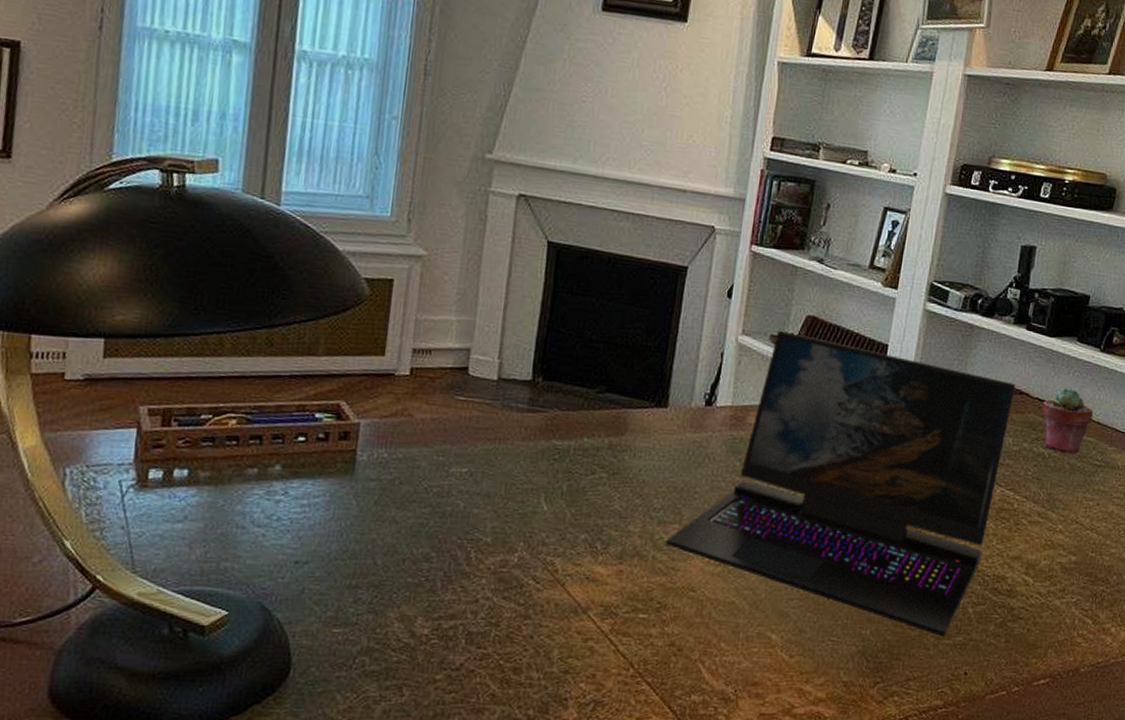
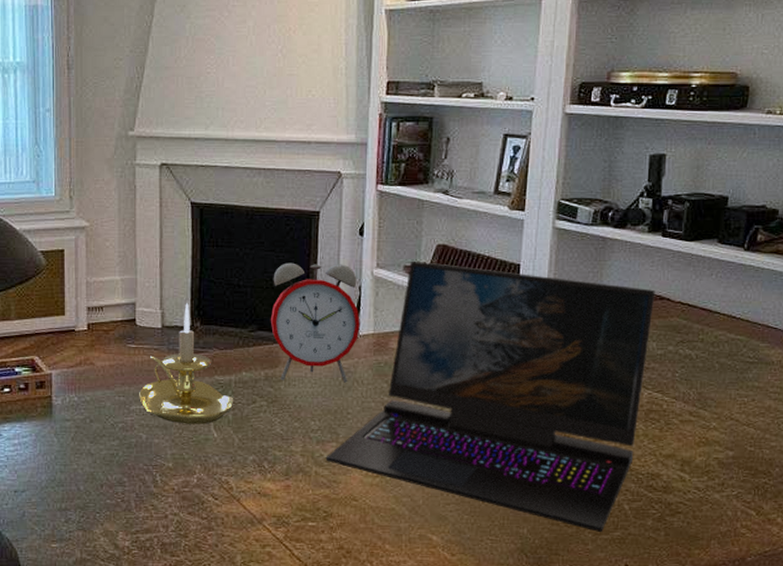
candle holder: none [461,354,572,495] -> present [139,303,234,424]
alarm clock: none [621,319,720,458] -> present [270,262,360,383]
potted succulent: present [1042,387,1093,454] -> none [685,288,741,354]

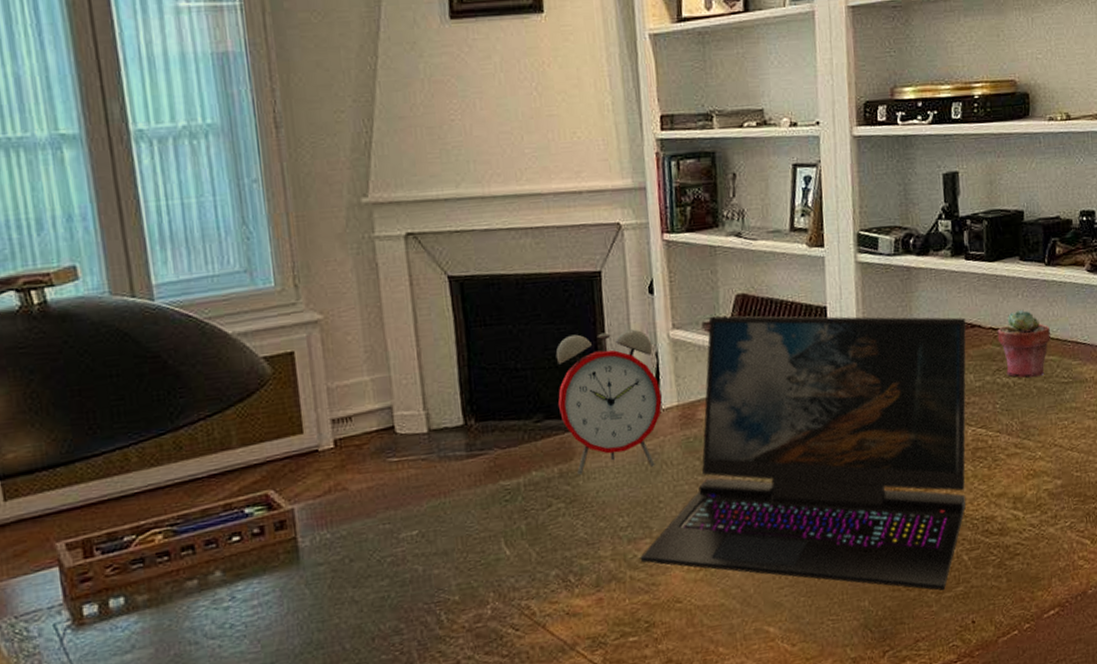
candle holder: present [139,303,234,424] -> none [408,398,526,546]
potted succulent: none [685,288,741,354] -> present [997,309,1051,378]

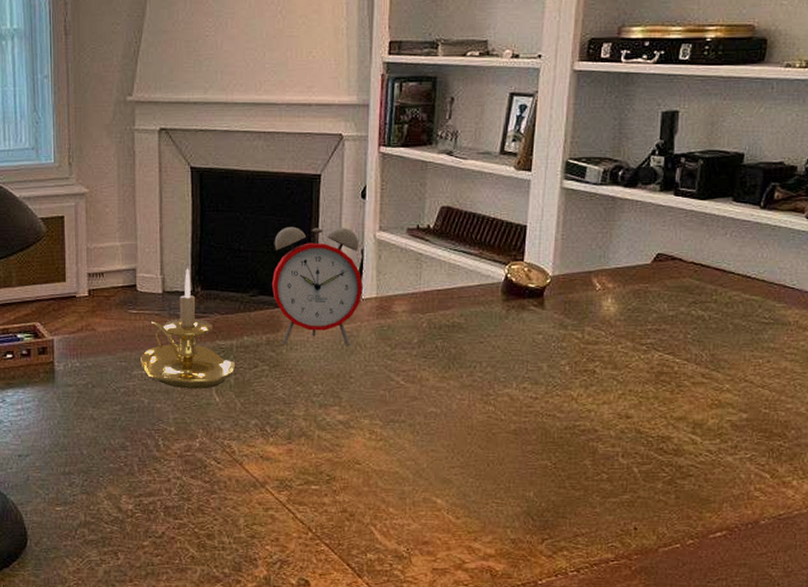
candle holder: none [408,398,526,546] -> present [141,268,236,389]
laptop: present [640,315,966,591] -> none [328,223,667,496]
potted succulent: present [997,309,1051,378] -> none [698,248,756,314]

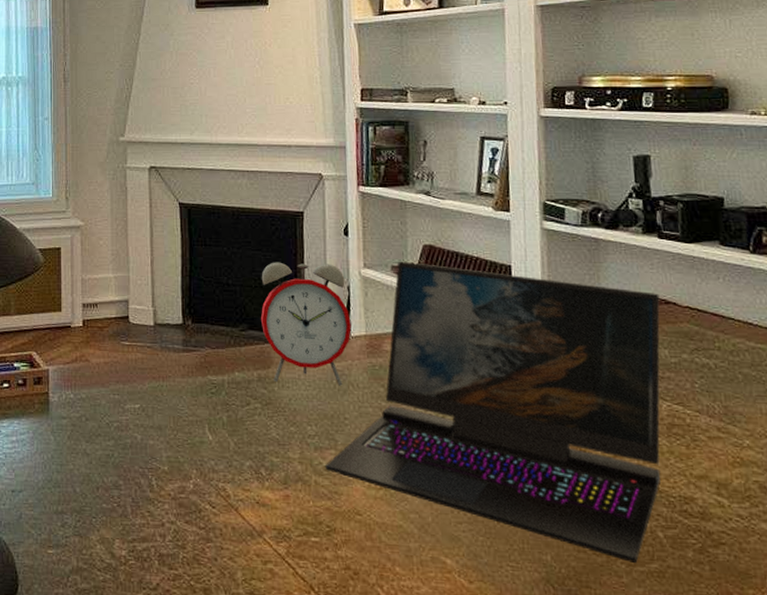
candle holder: present [141,268,236,389] -> none [133,301,228,426]
laptop: none [328,223,667,496] -> present [325,261,661,564]

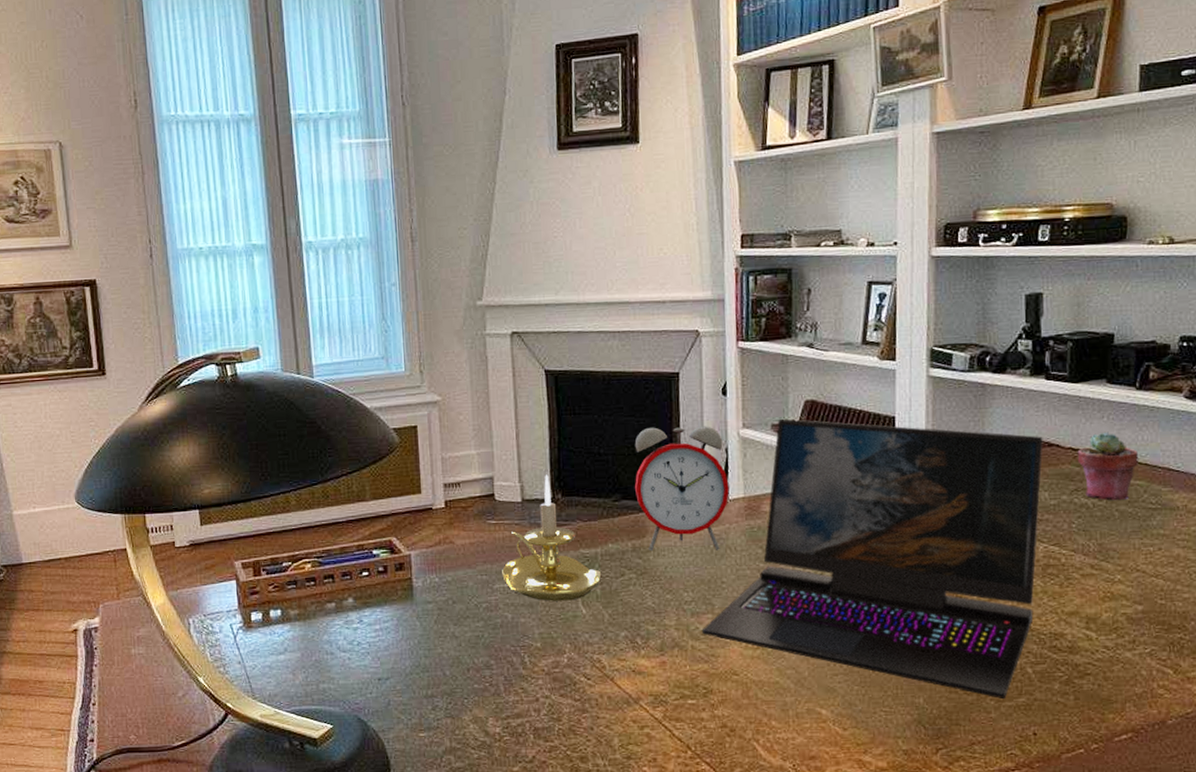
candle holder: none [133,301,228,426] -> present [502,474,602,601]
potted succulent: none [695,293,758,363] -> present [1077,431,1138,501]

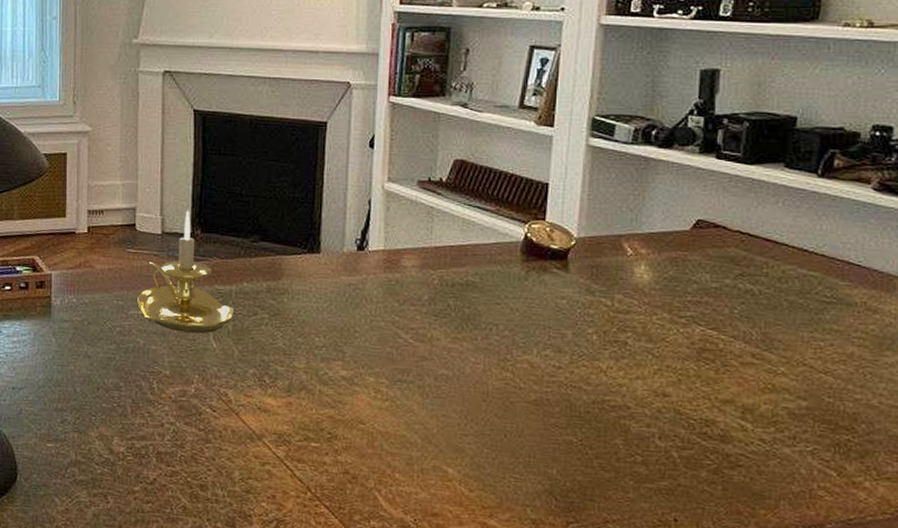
alarm clock: present [634,426,729,552] -> none [273,173,370,300]
laptop: present [701,418,1043,700] -> none [330,175,709,481]
potted succulent: present [1077,431,1138,501] -> none [745,217,814,290]

